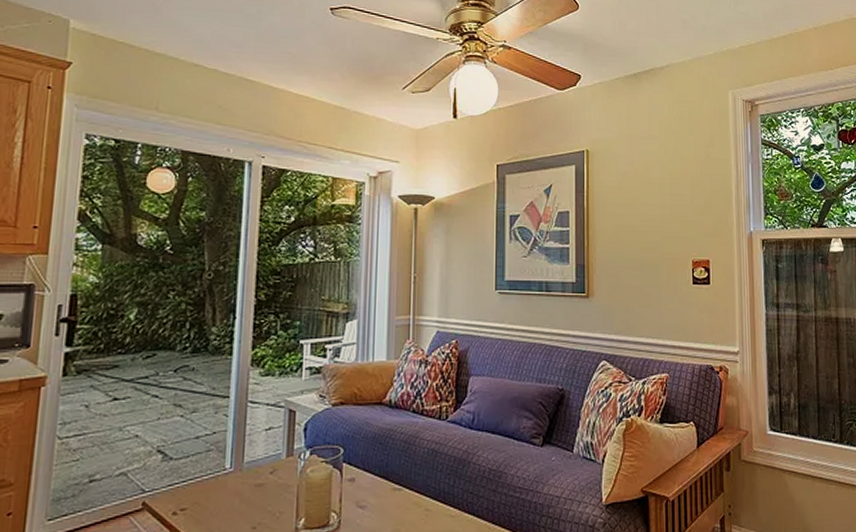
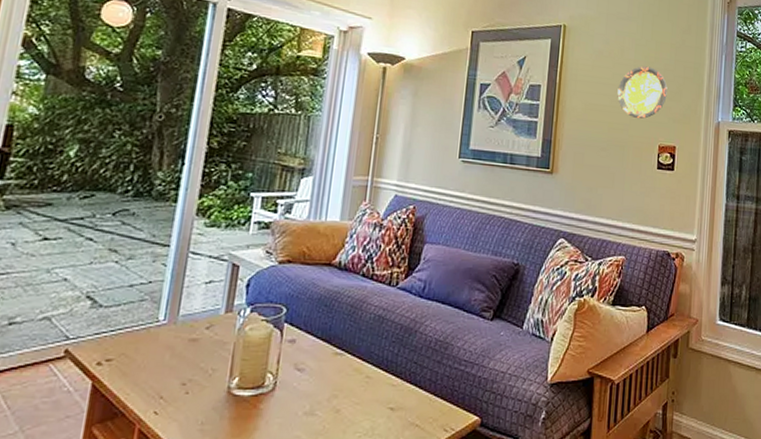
decorative plate: none [646,183,696,235] -> present [617,66,668,119]

